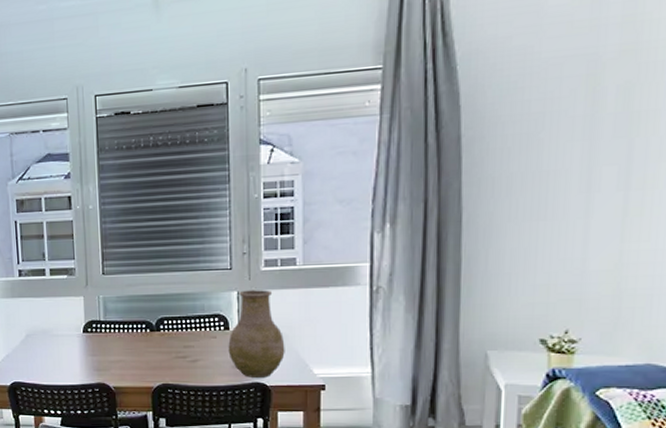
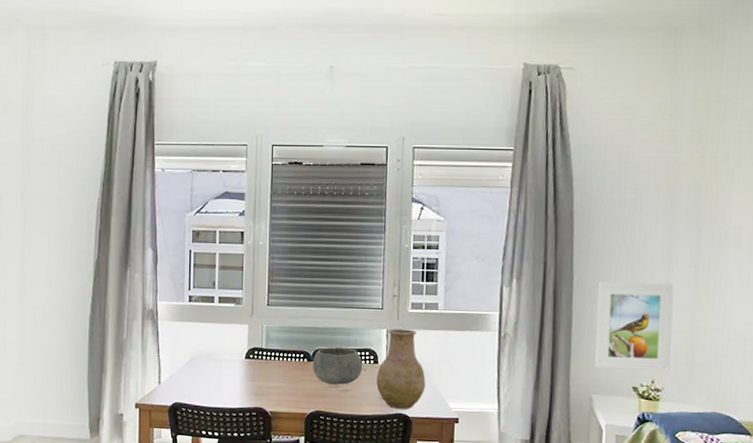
bowl: none [155,315,212,355] -> present [312,347,363,385]
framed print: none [490,213,595,320] -> present [594,281,674,371]

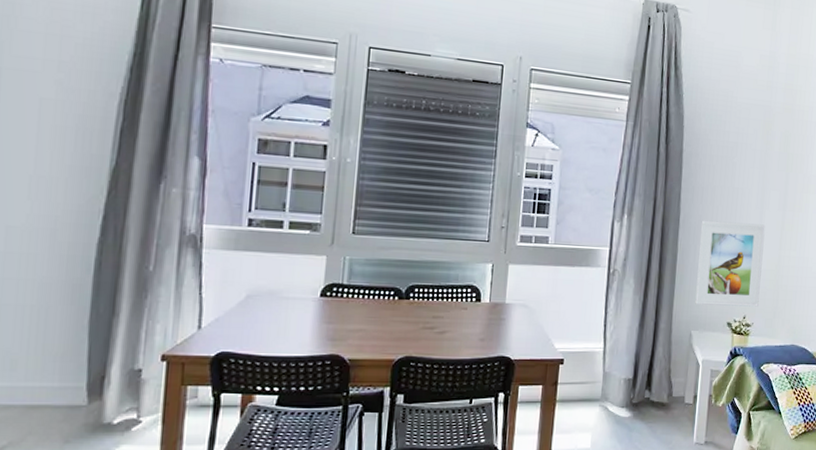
bowl: present [312,347,363,385] -> none [404,283,464,326]
vase: present [376,329,426,409] -> none [477,263,532,351]

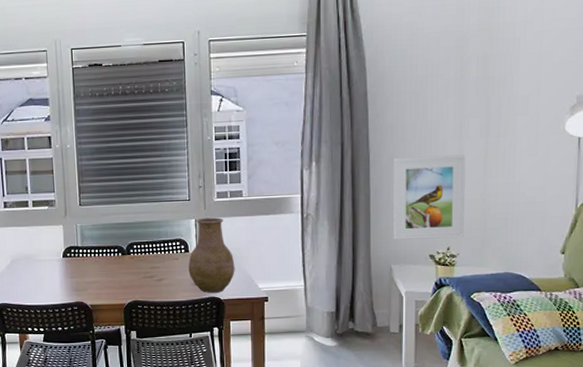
vase: none [477,263,532,351] -> present [188,217,235,293]

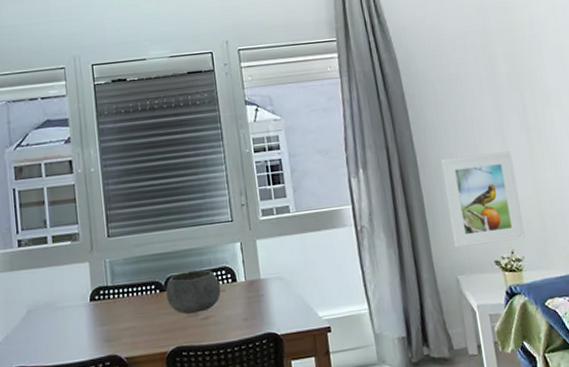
bowl: none [126,240,175,275] -> present [165,269,221,314]
vase: present [188,217,235,293] -> none [237,238,291,329]

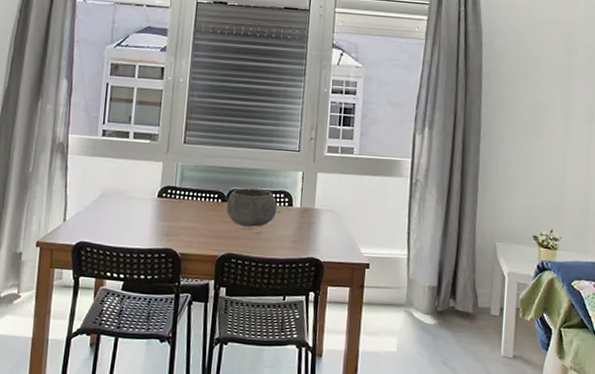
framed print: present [442,151,525,248] -> none [499,133,571,221]

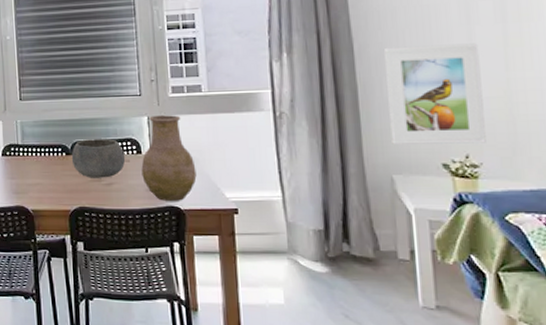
vase: none [290,171,339,253] -> present [141,115,197,201]
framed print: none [499,133,571,221] -> present [385,43,486,144]

